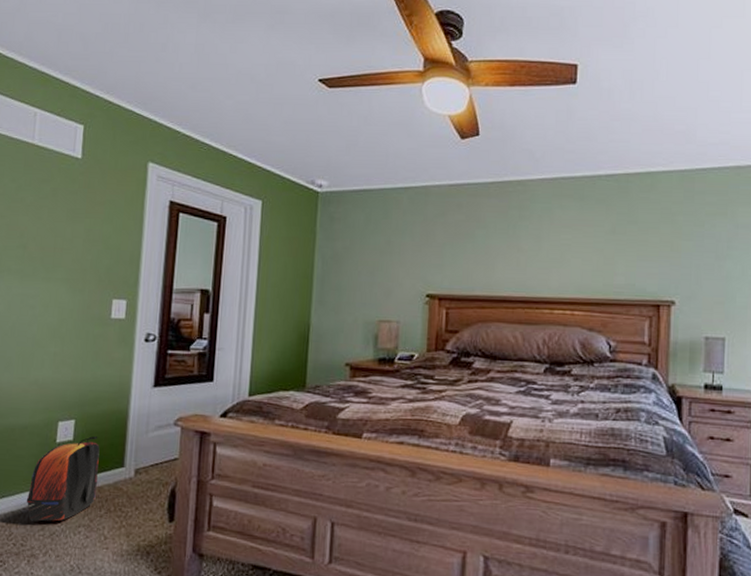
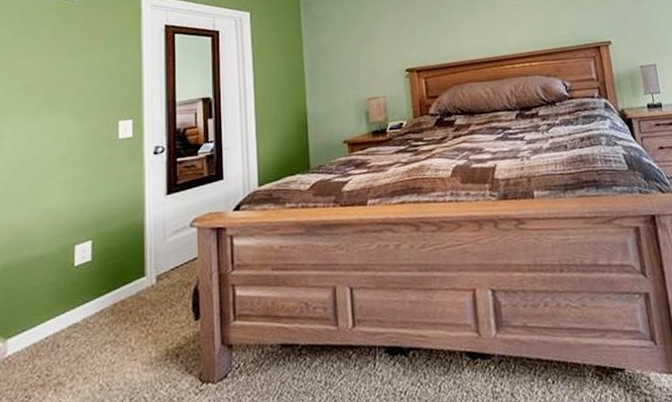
backpack: present [26,436,100,522] -> none [48,252,120,349]

